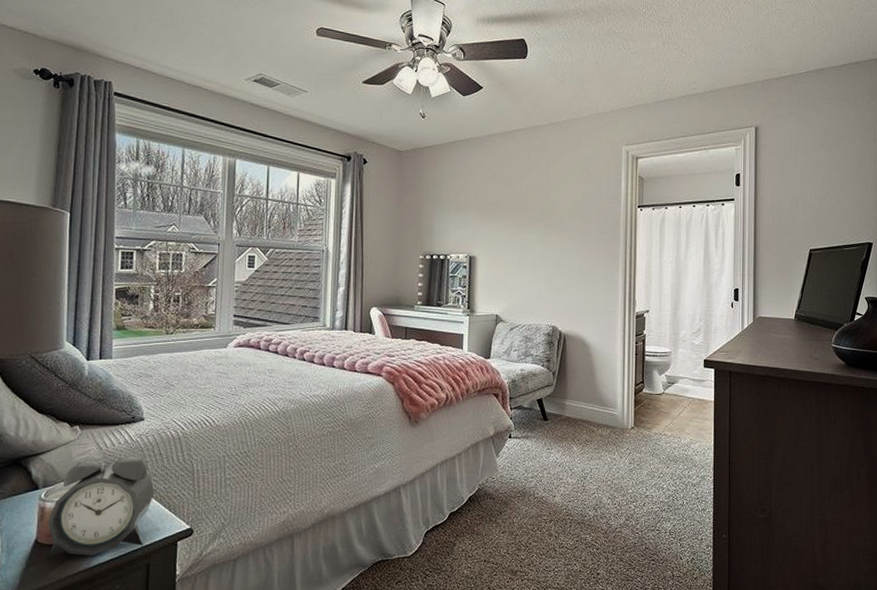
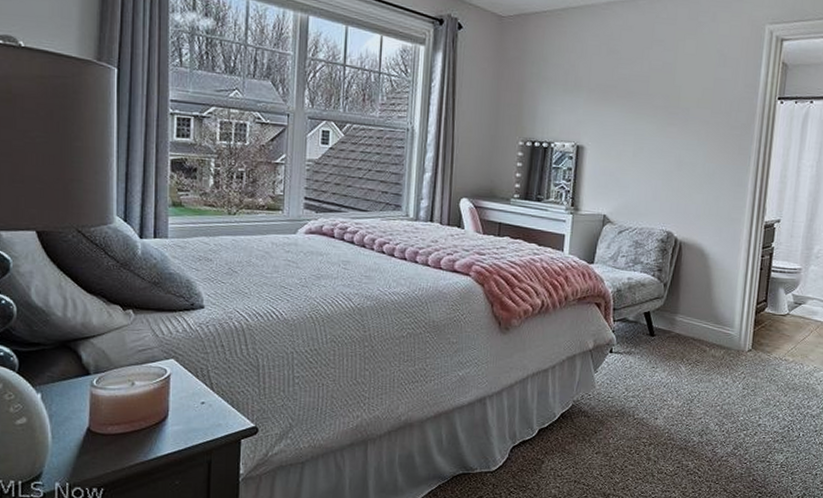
alarm clock: present [47,456,155,560] -> none [101,346,217,449]

